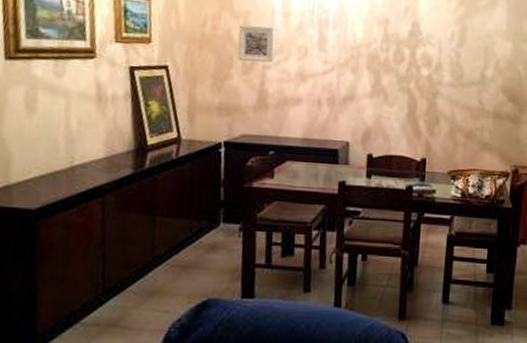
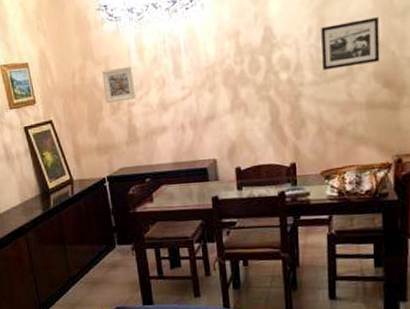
picture frame: none [460,35,510,78] -> present [321,17,380,70]

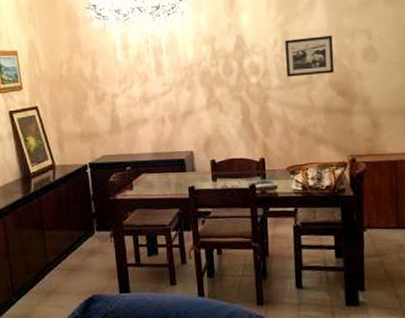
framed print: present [102,65,137,104] -> none [89,61,121,94]

